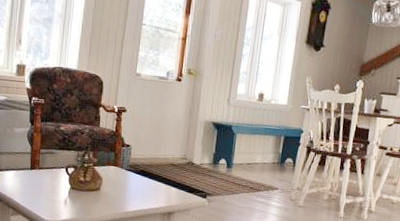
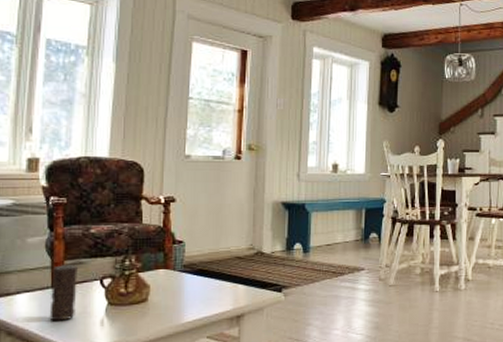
candle: none [28,152,51,196] -> present [49,264,79,321]

